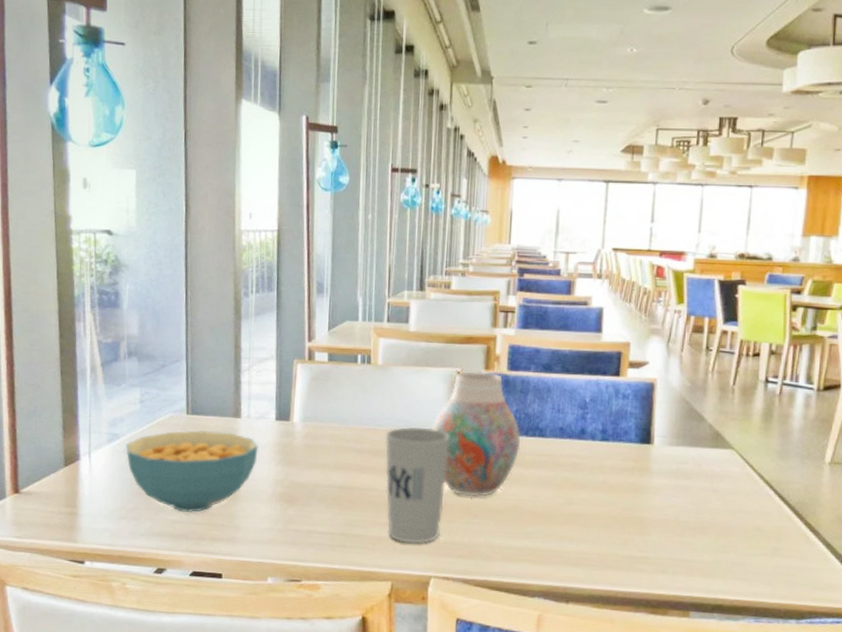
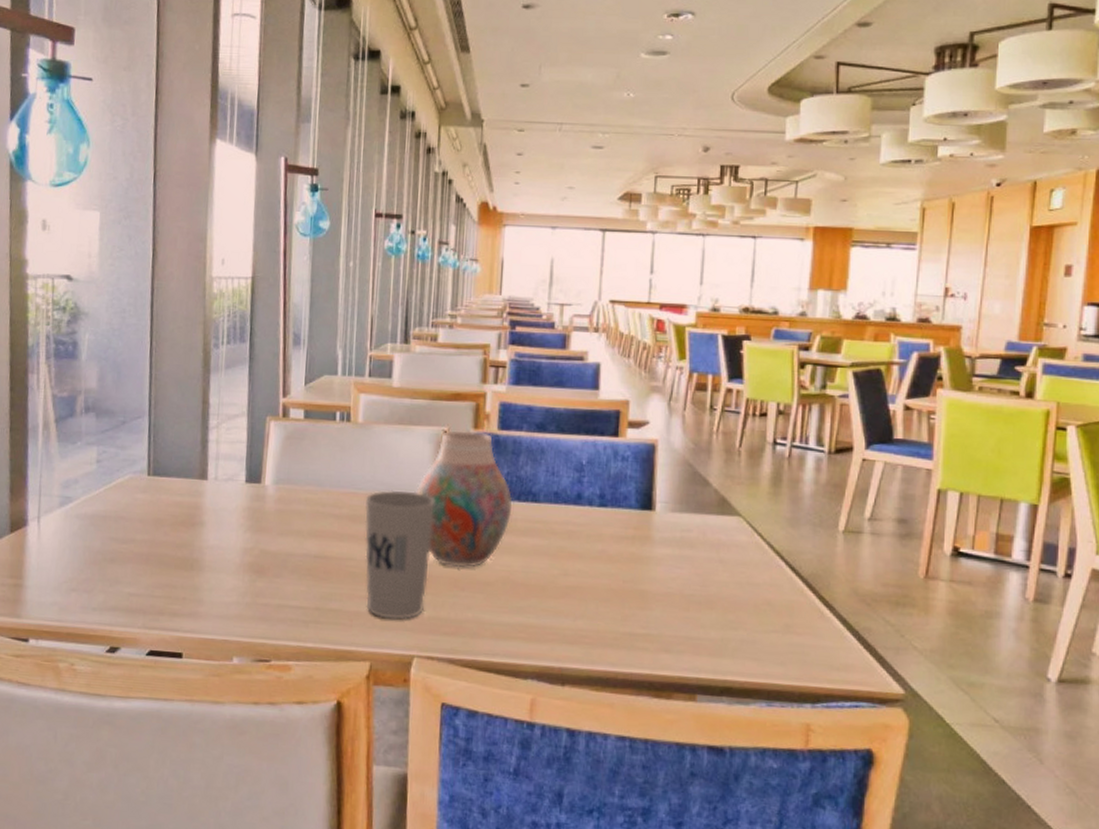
cereal bowl: present [126,429,259,513] -> none [79,492,226,585]

